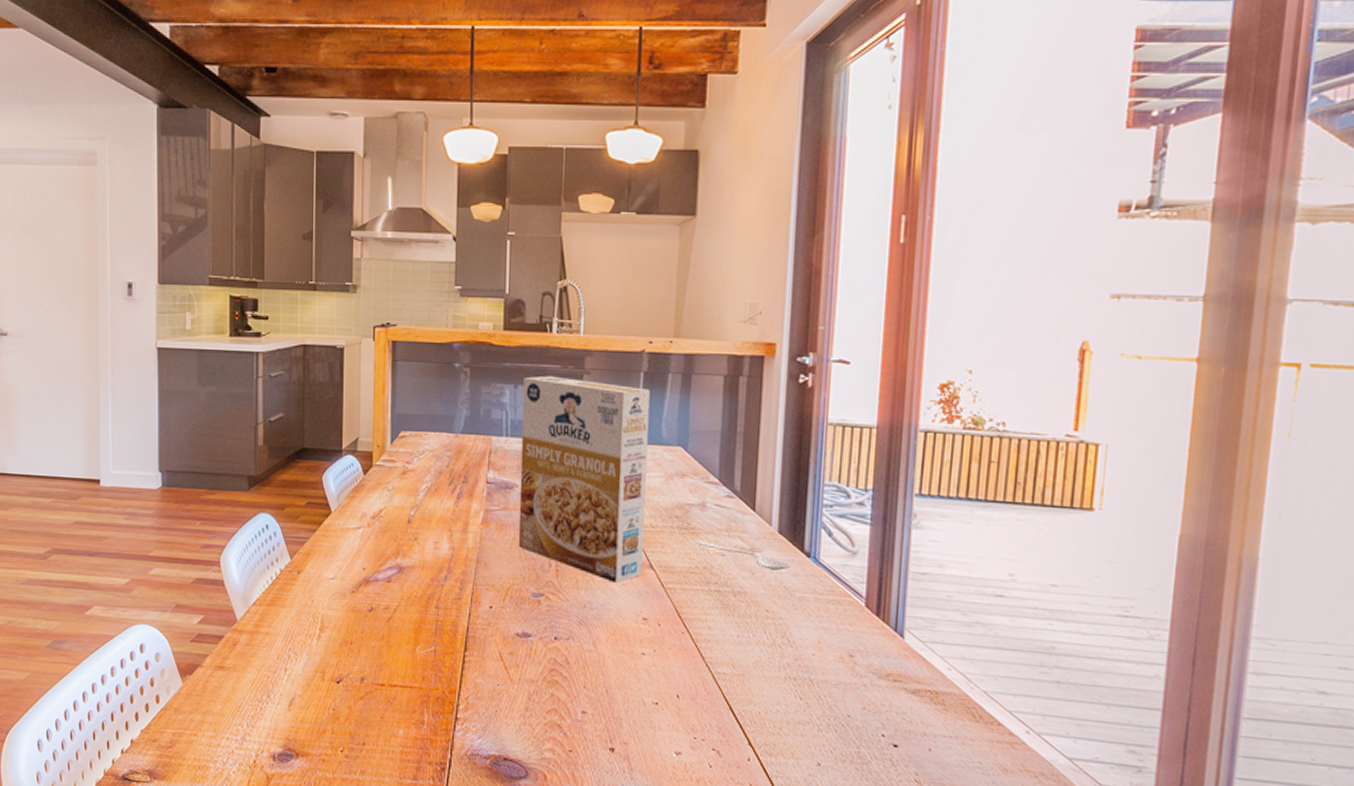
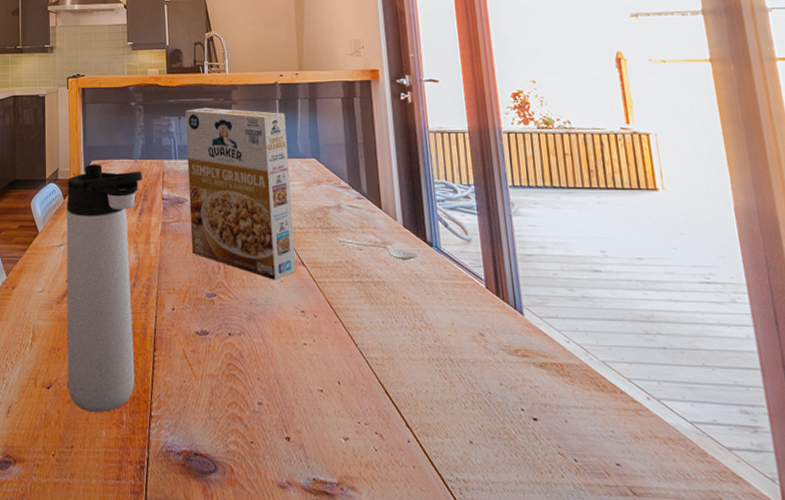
thermos bottle: none [361,435,464,712] -> present [66,164,142,413]

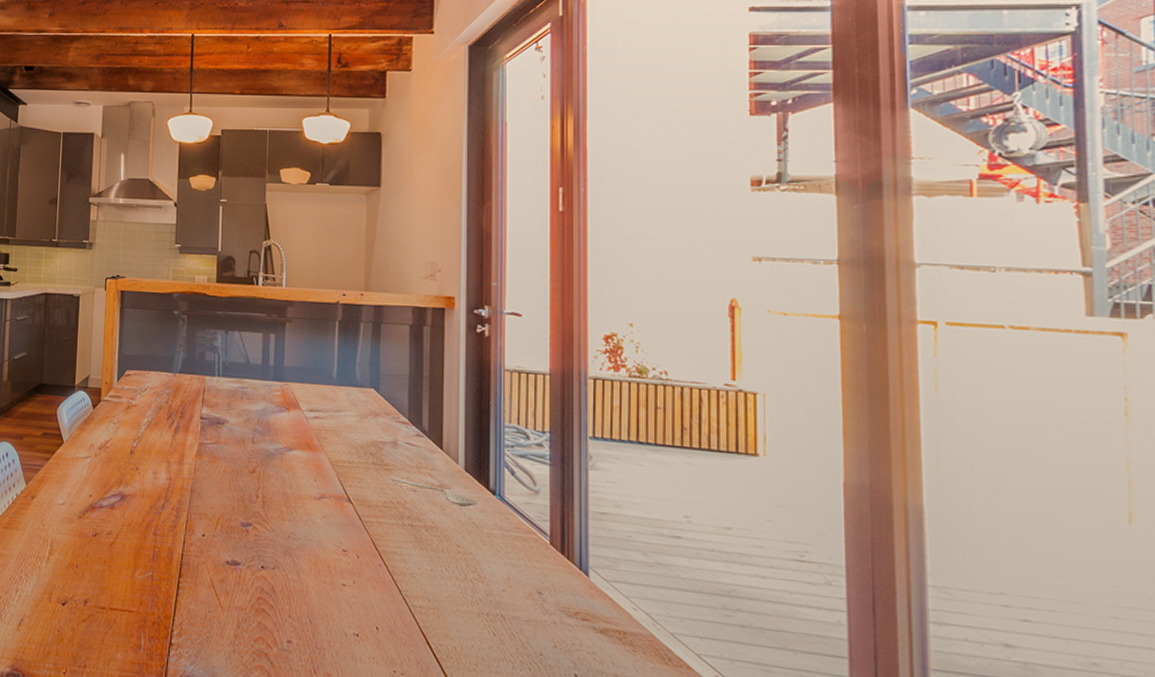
thermos bottle: present [66,164,142,413] -> none [84,374,181,635]
cereal box: present [185,107,297,280] -> none [228,323,344,515]

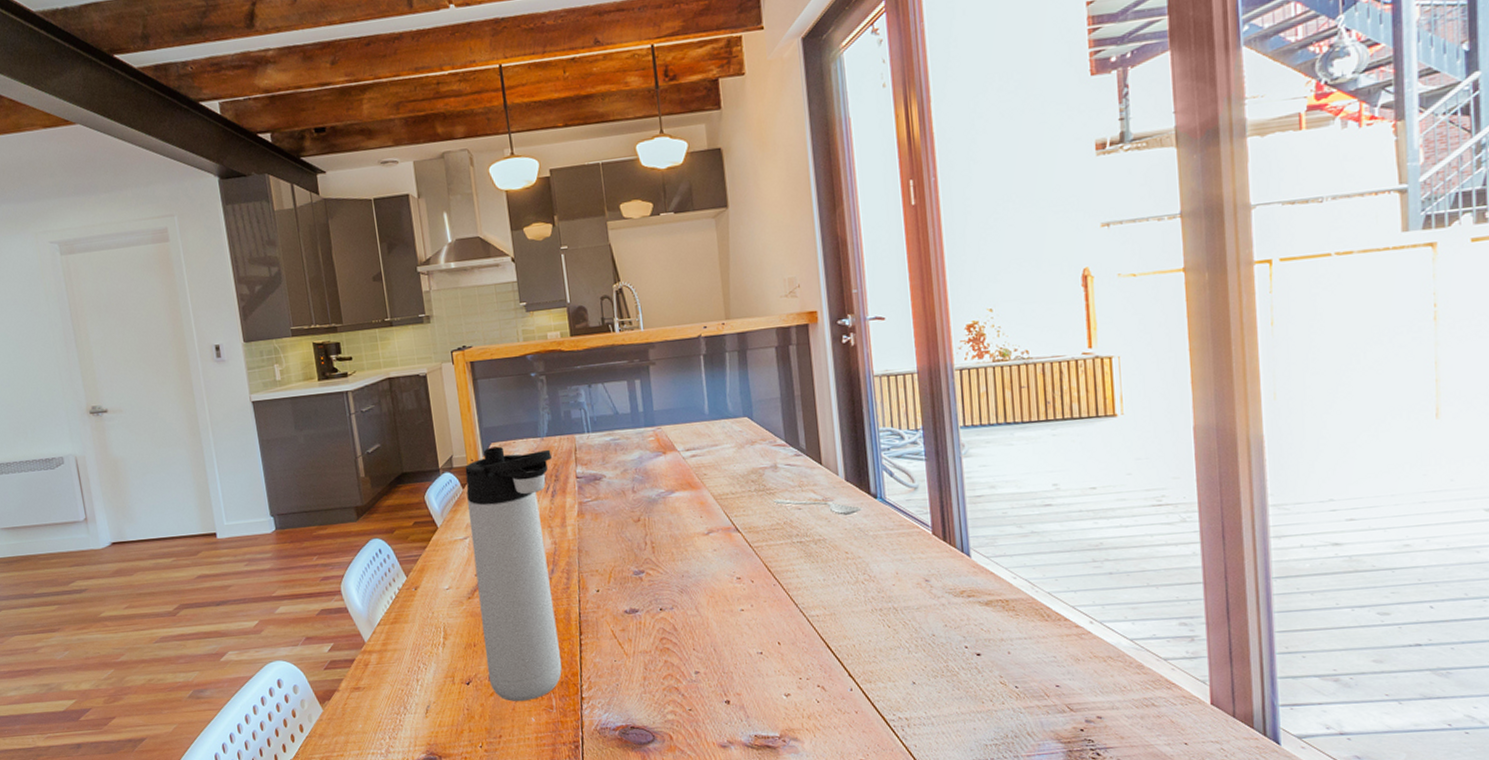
thermos bottle: none [84,374,181,635] -> present [465,446,562,702]

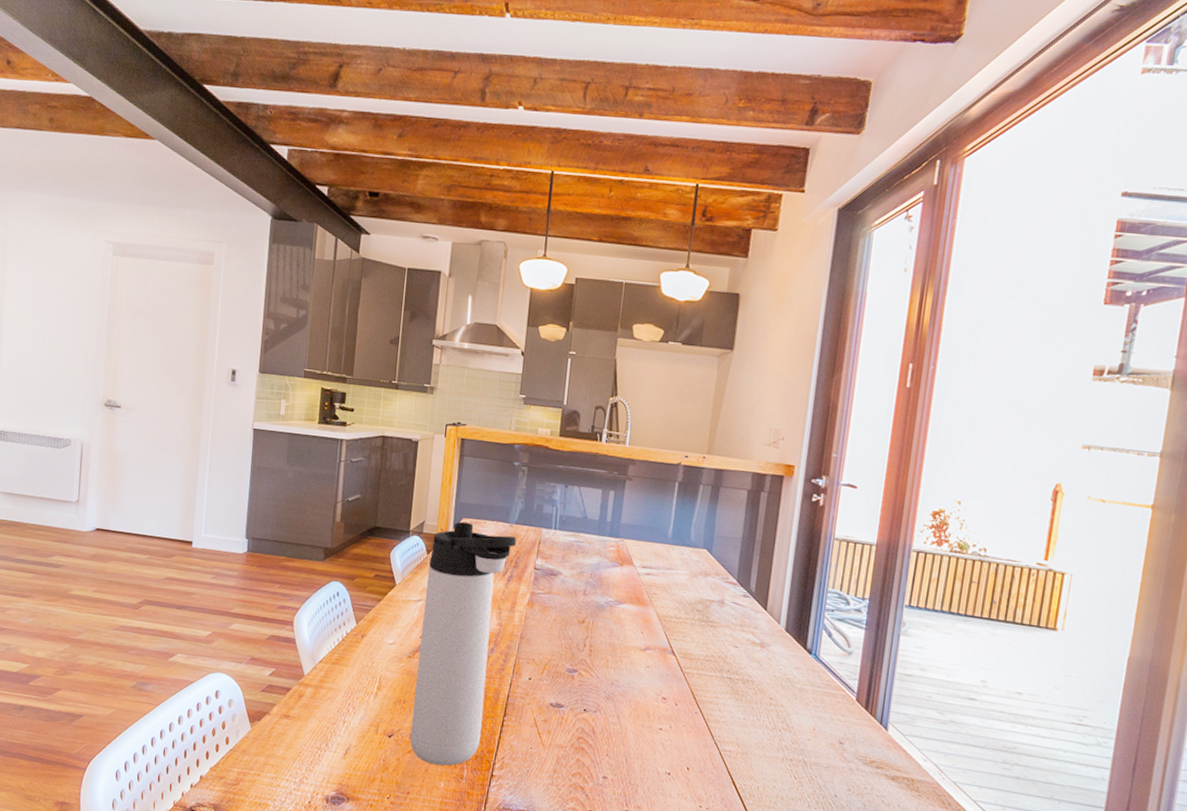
spoon: present [773,498,863,515] -> none [713,632,796,664]

